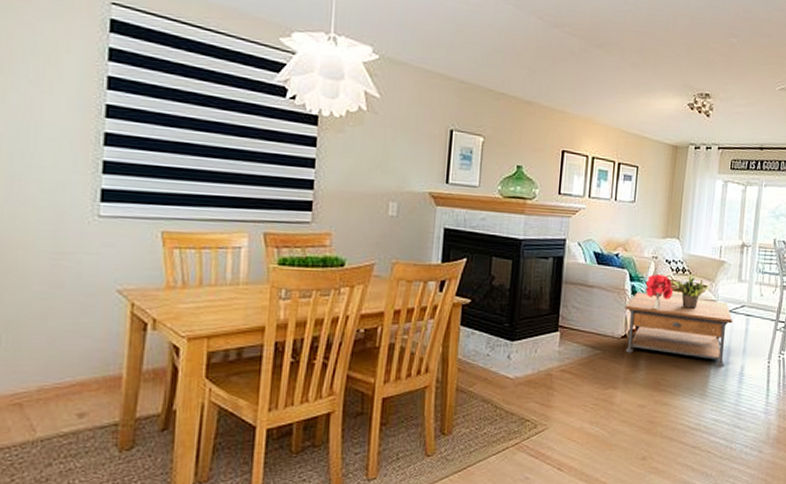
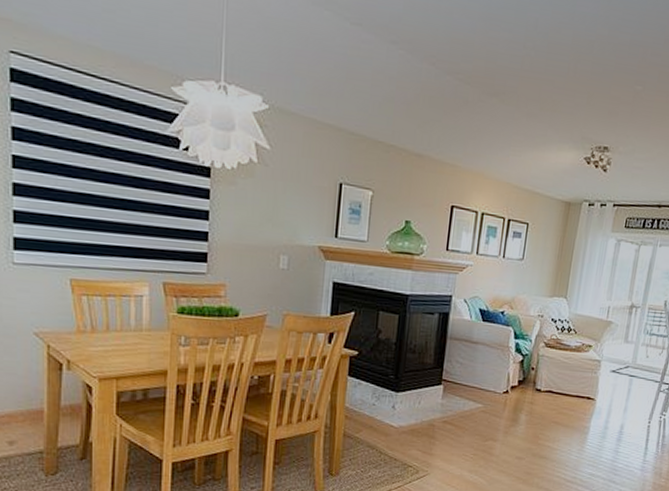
coffee table: present [624,292,733,367] -> none [506,350,616,425]
bouquet: present [645,274,674,310] -> none [529,333,558,368]
potted plant: present [672,276,704,309] -> none [557,336,589,368]

